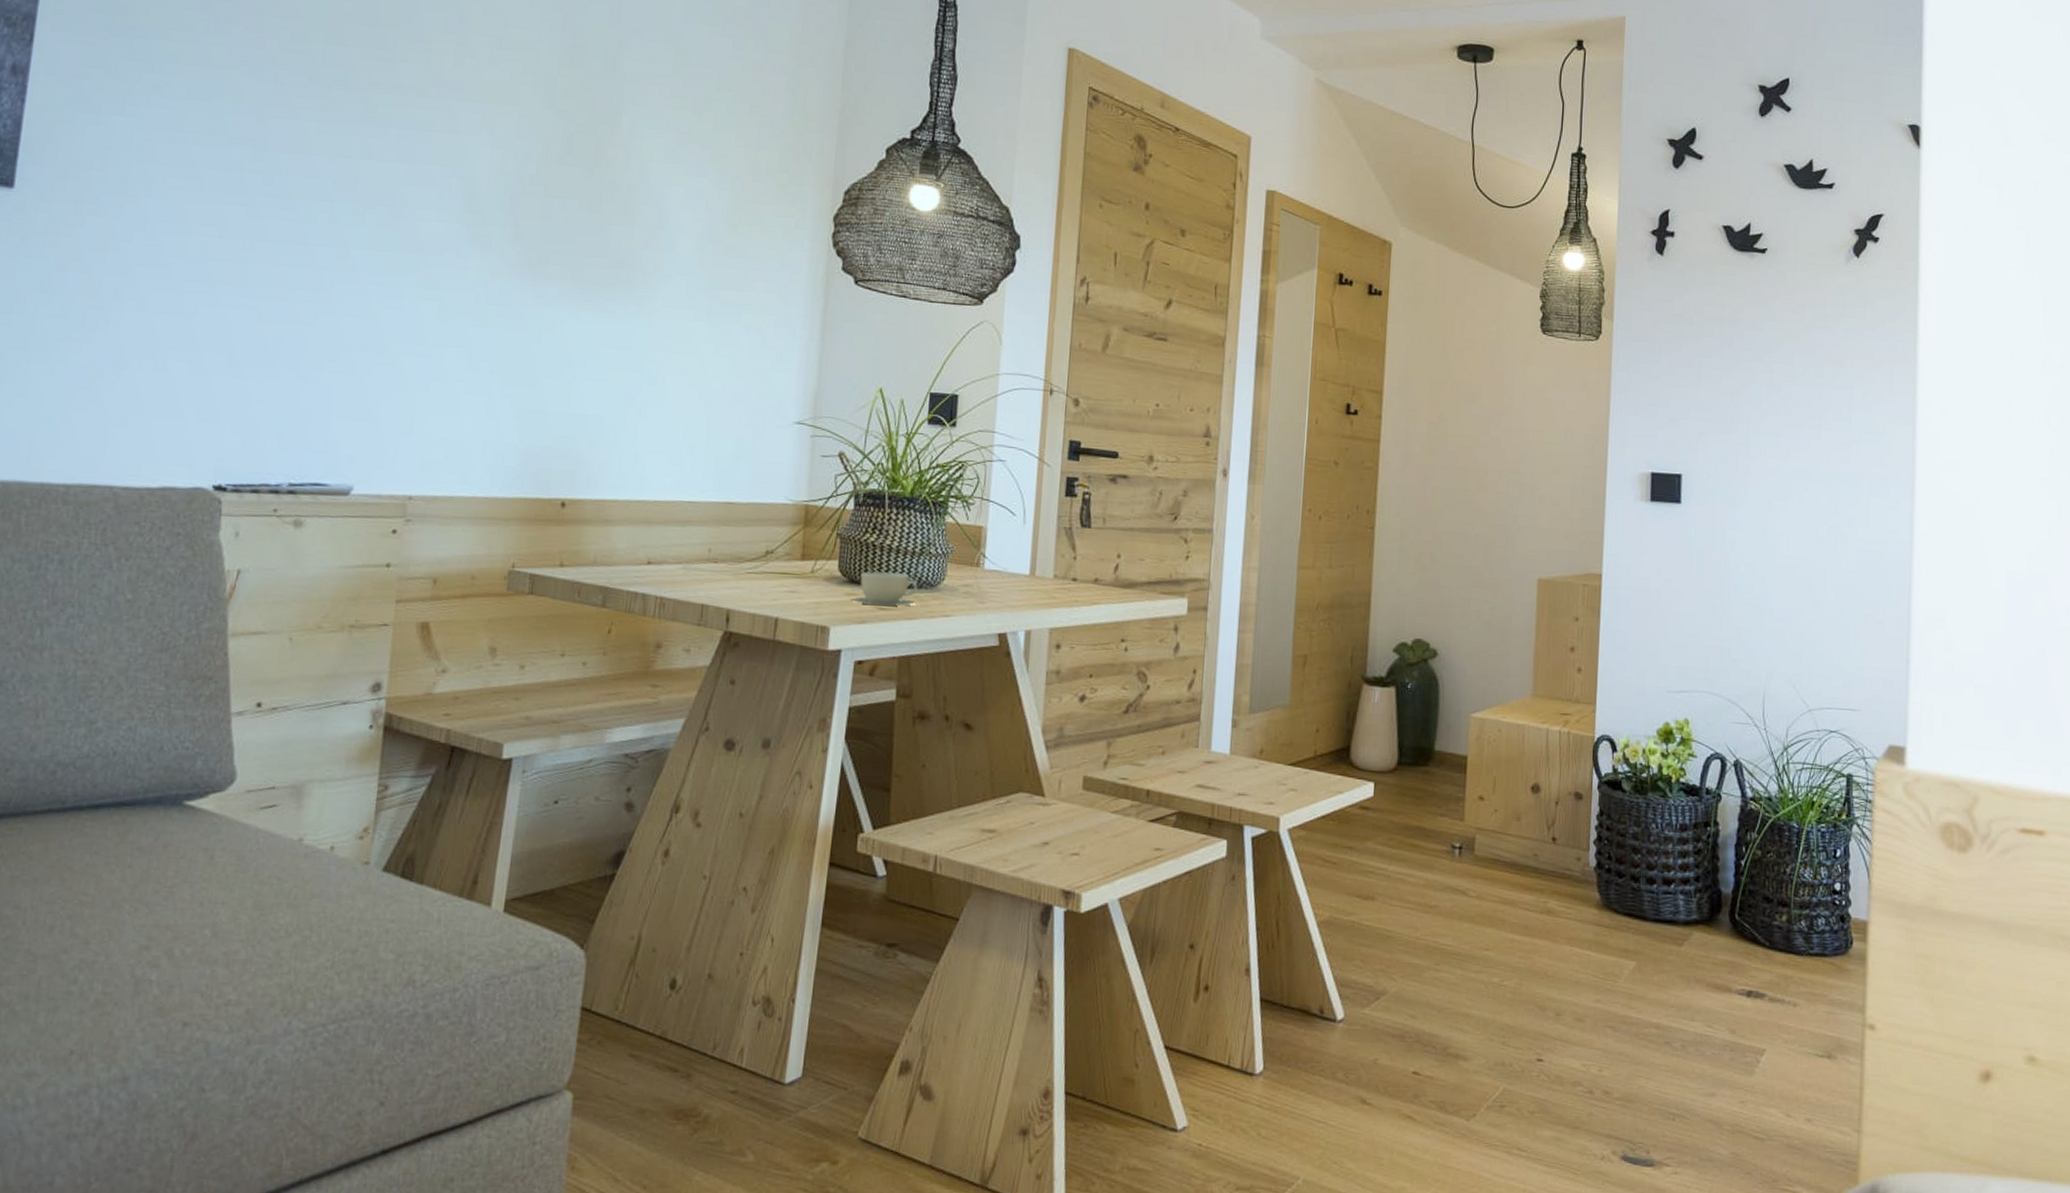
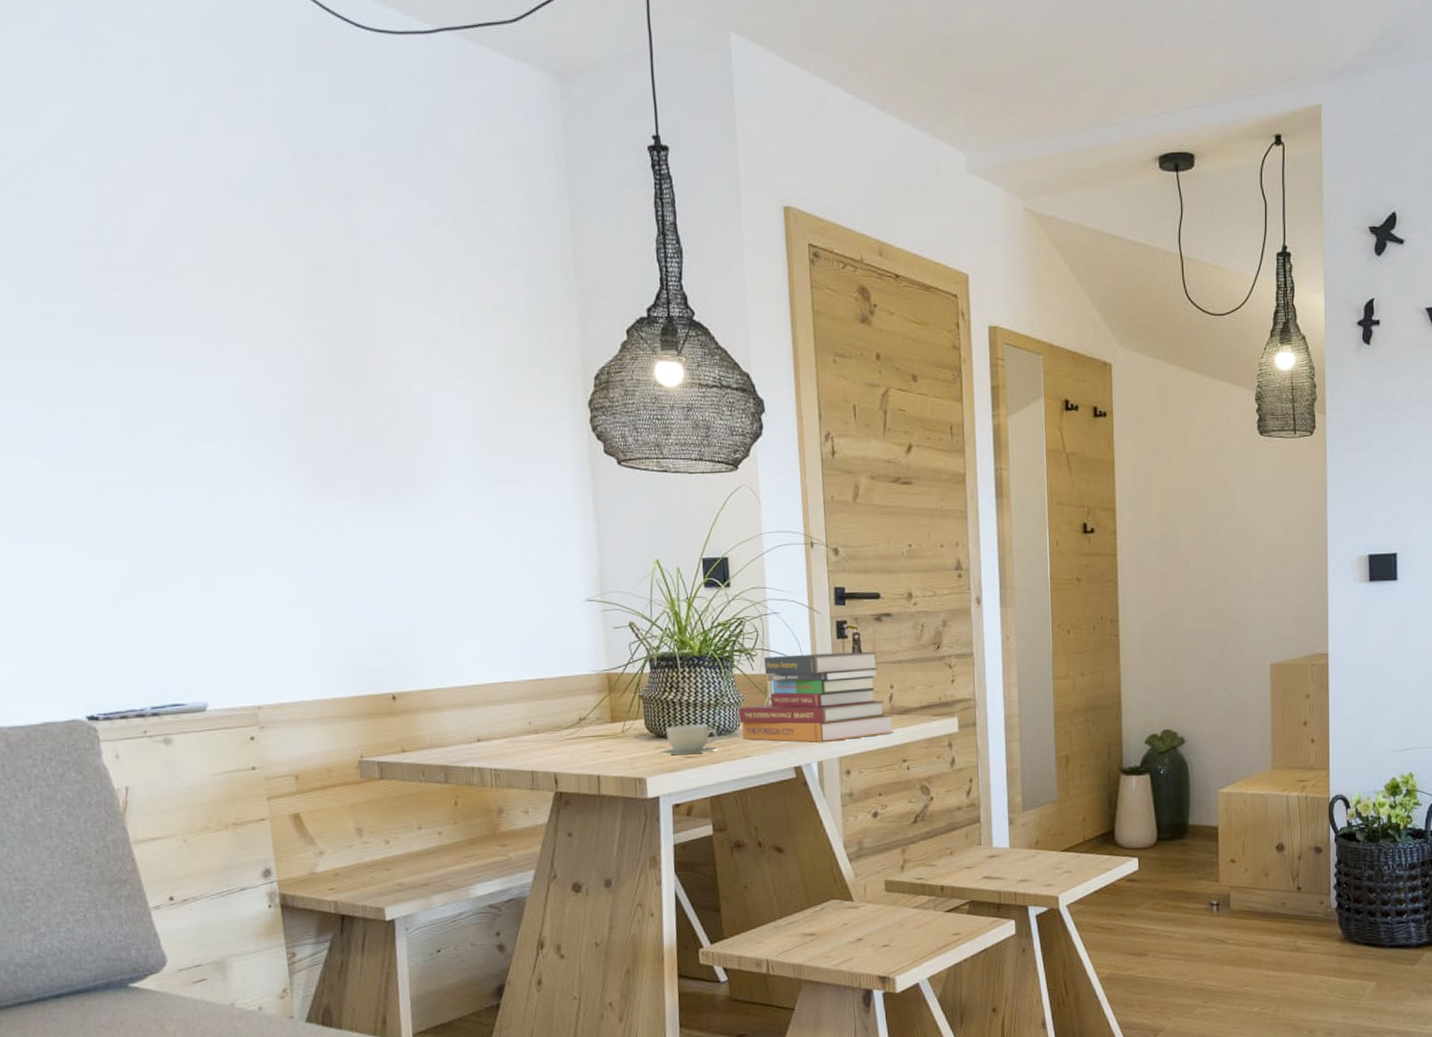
books: none [944,507,1116,610] -> present [738,652,893,743]

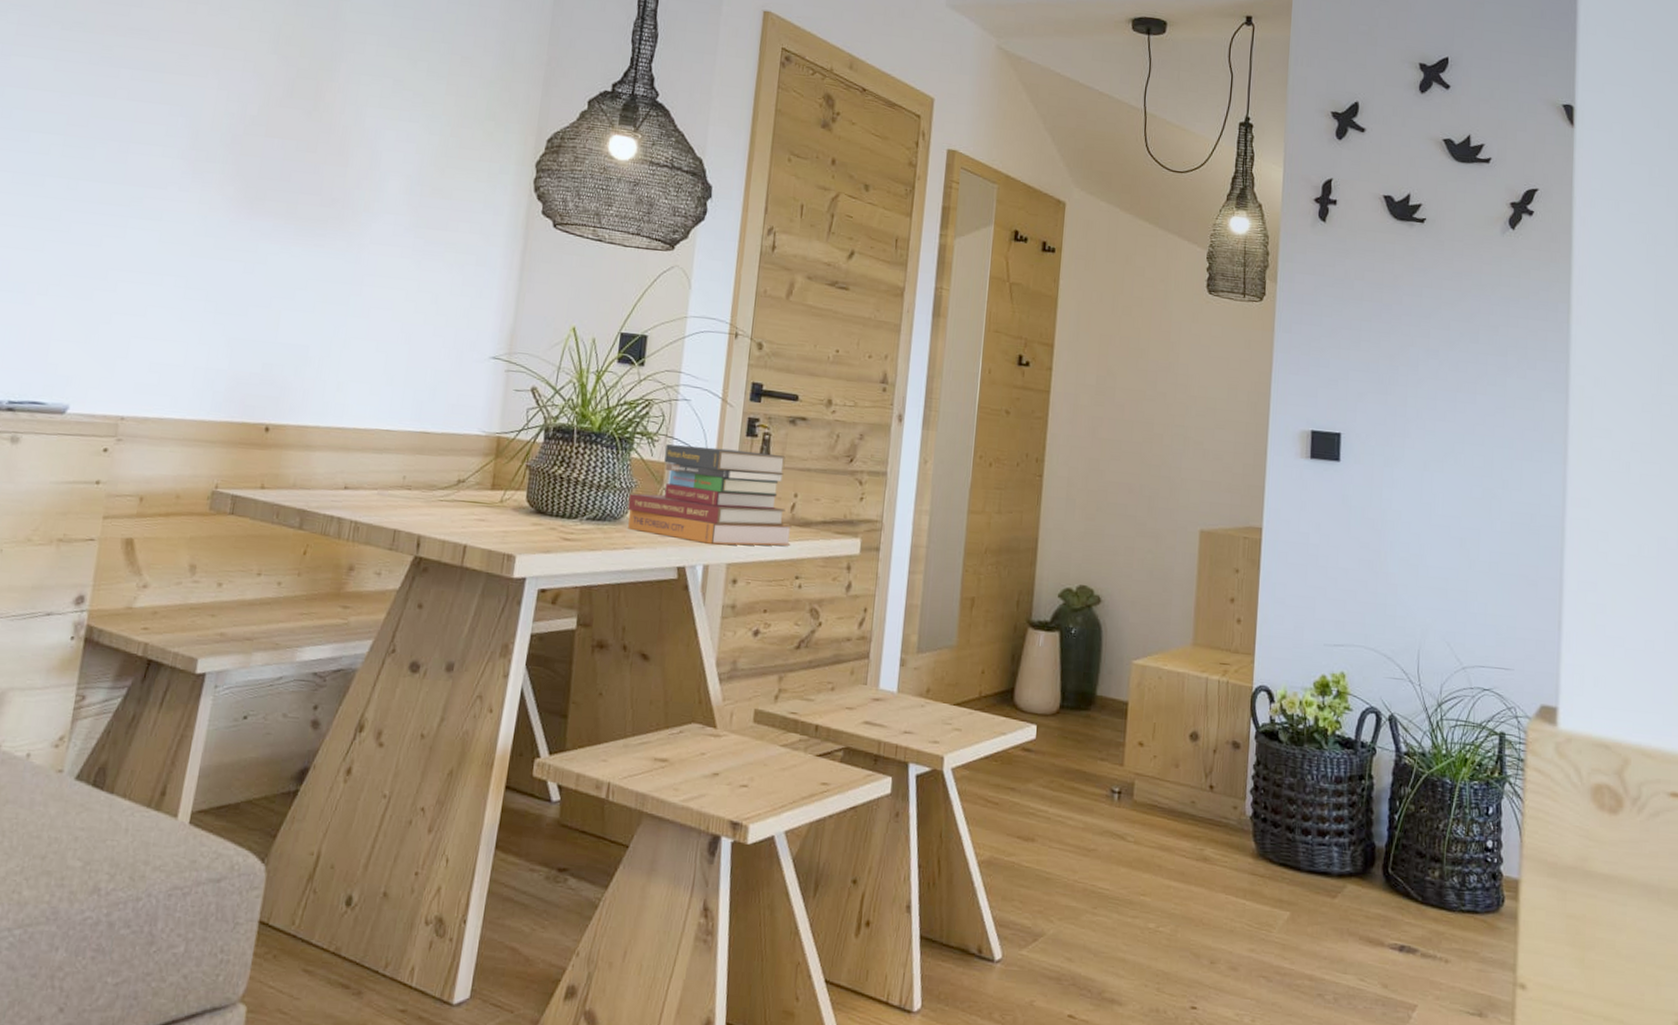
teacup: present [661,724,718,755] -> none [537,502,602,537]

